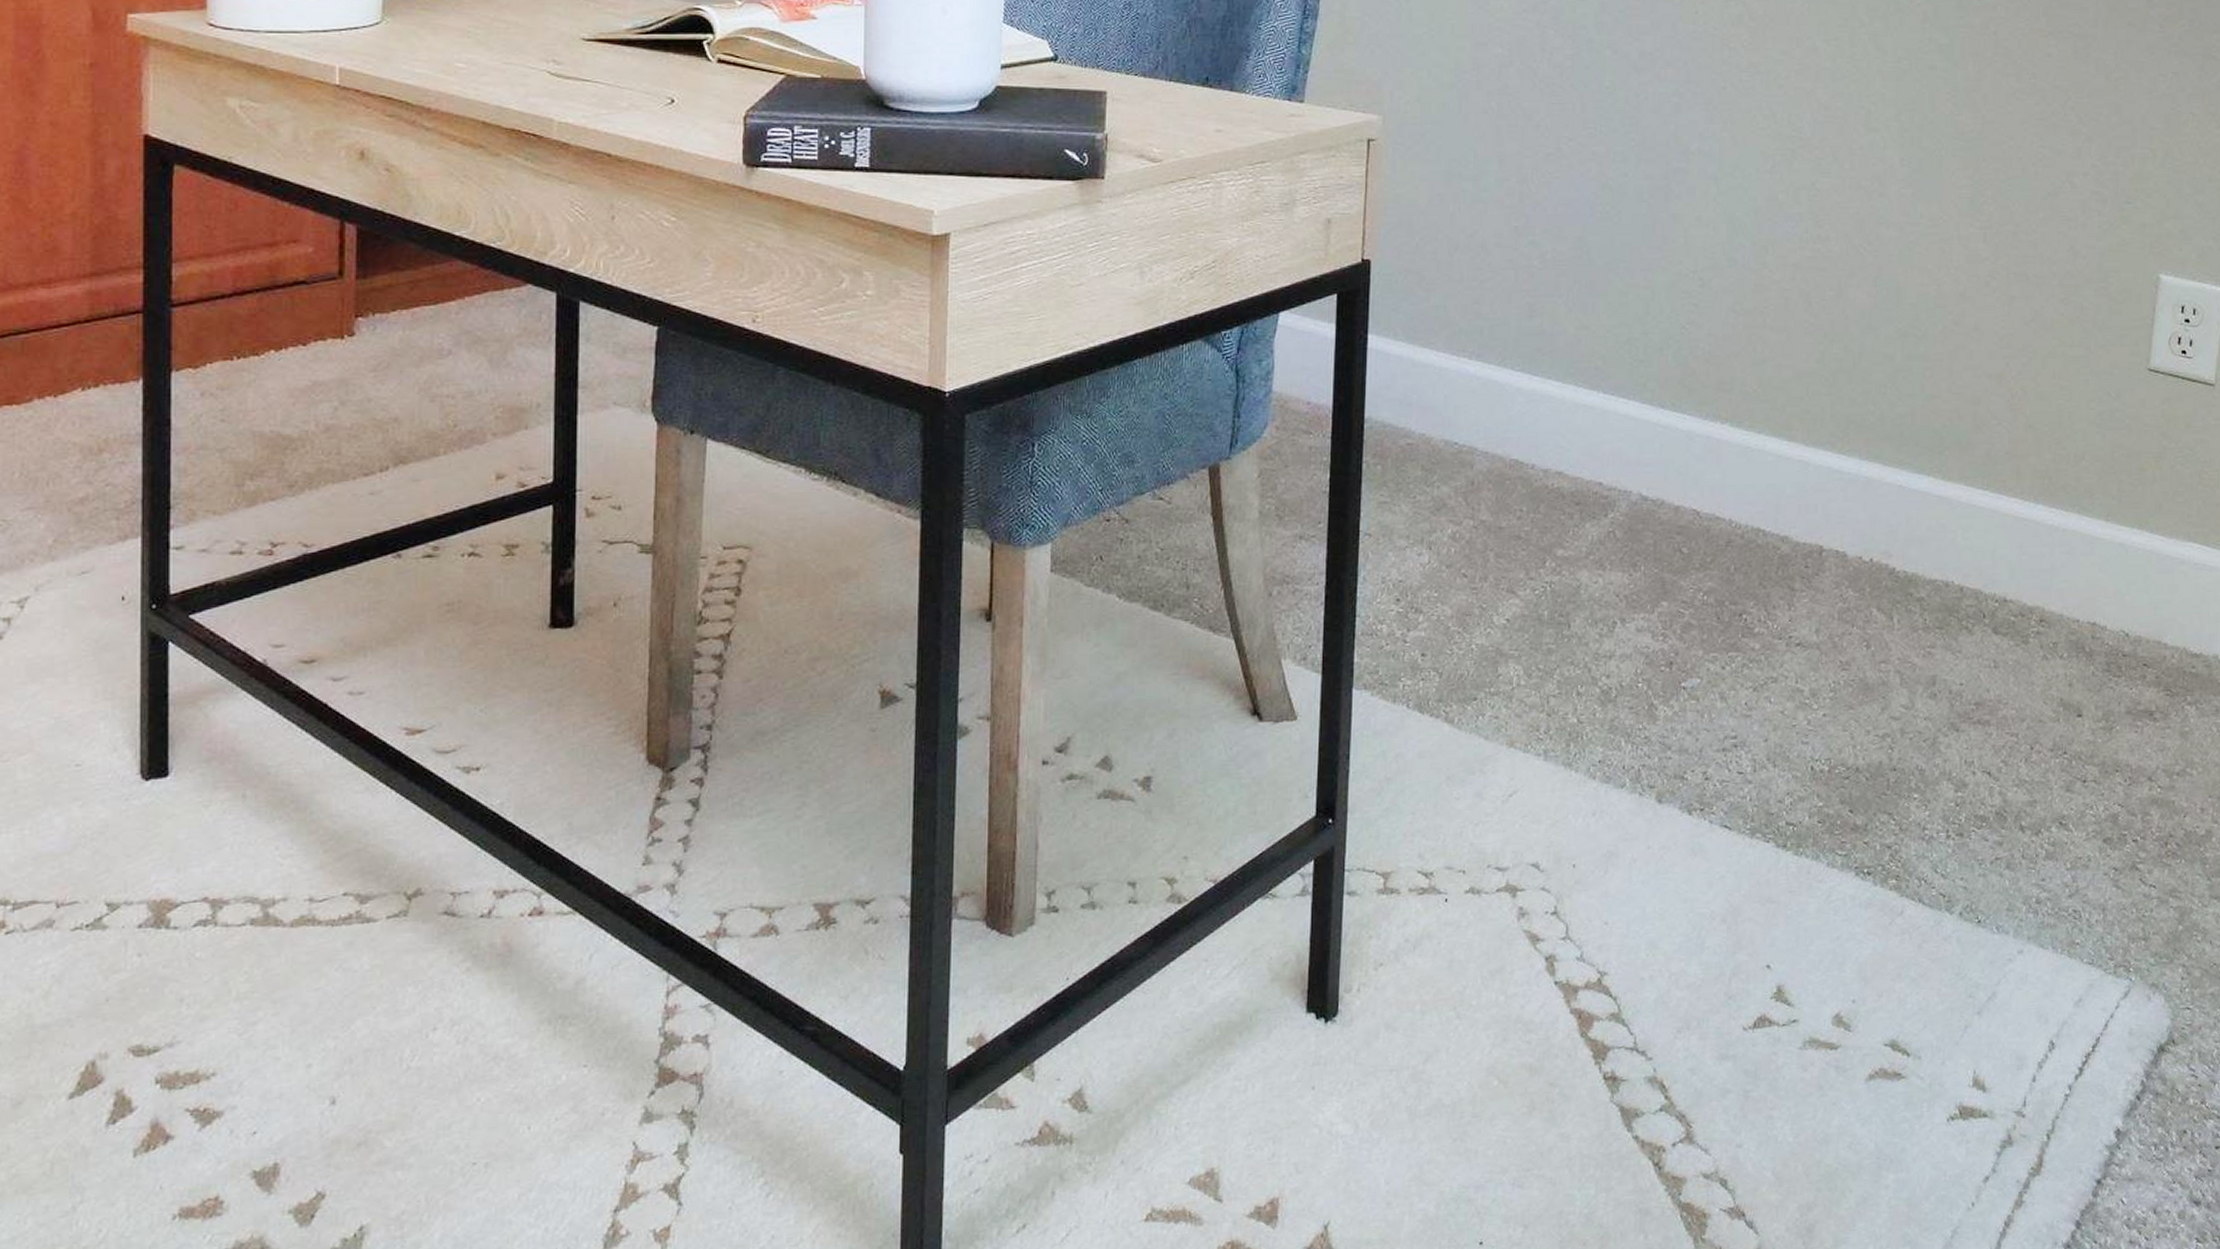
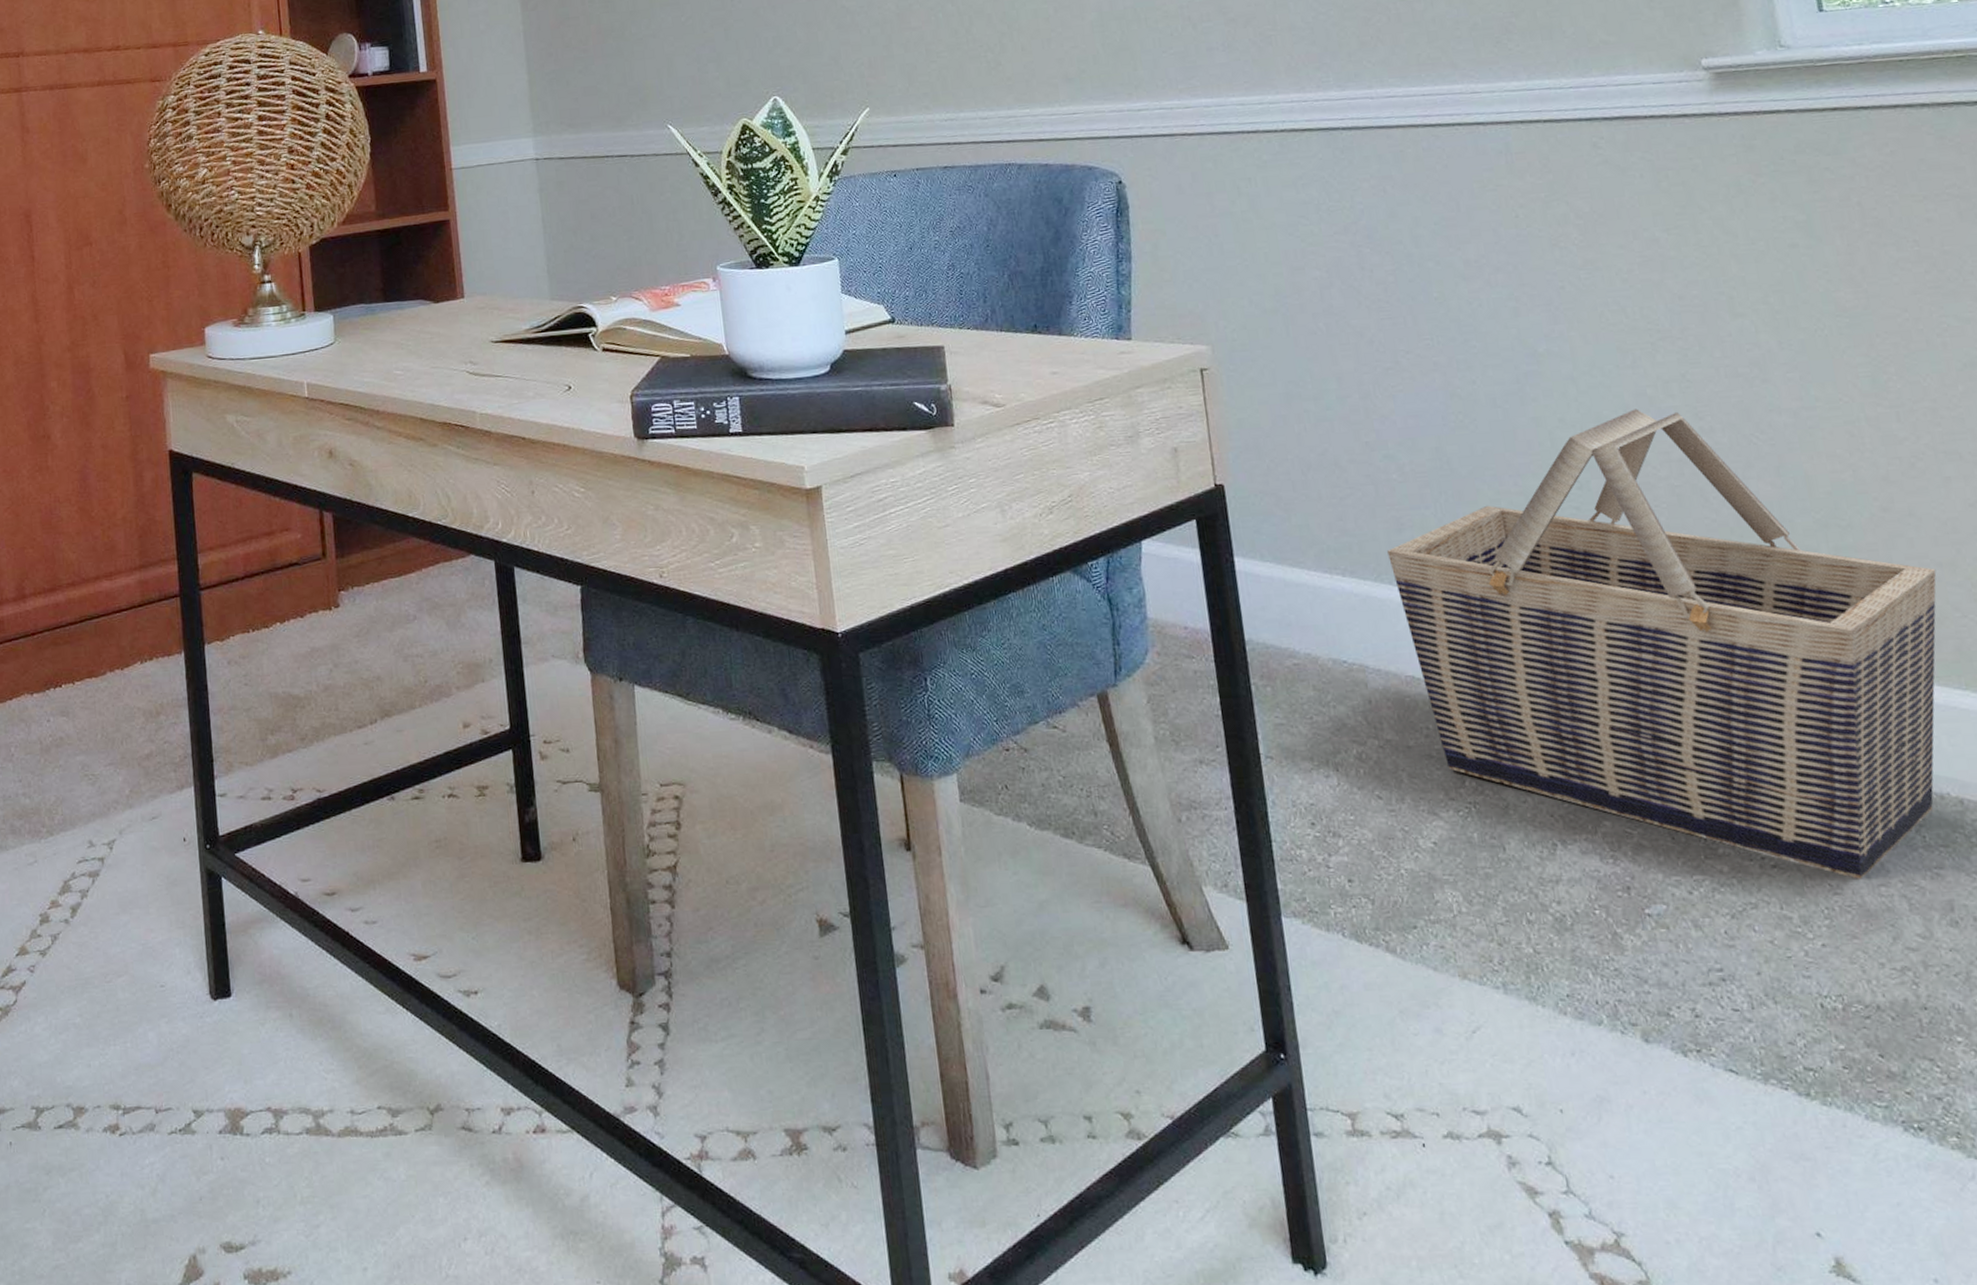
basket: none [1515,212,1986,657] -> present [1387,409,1937,879]

